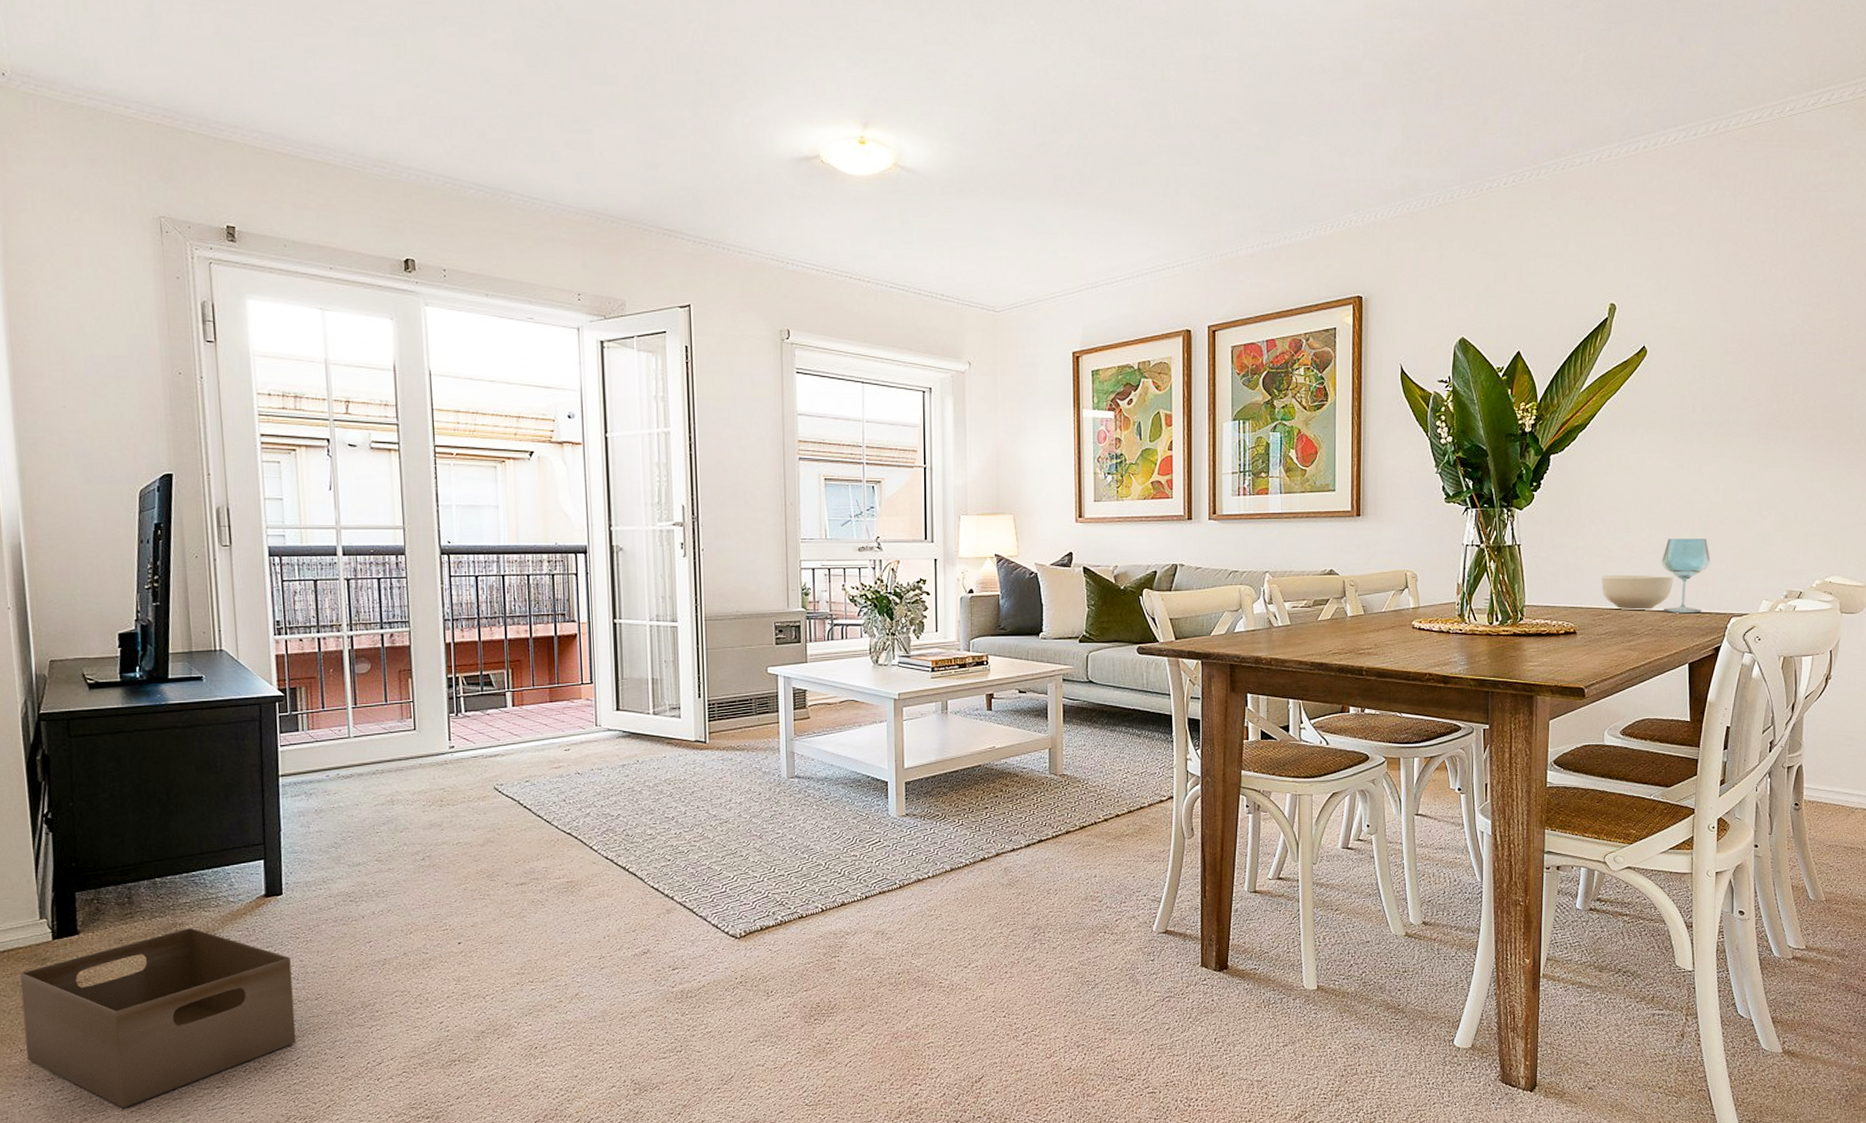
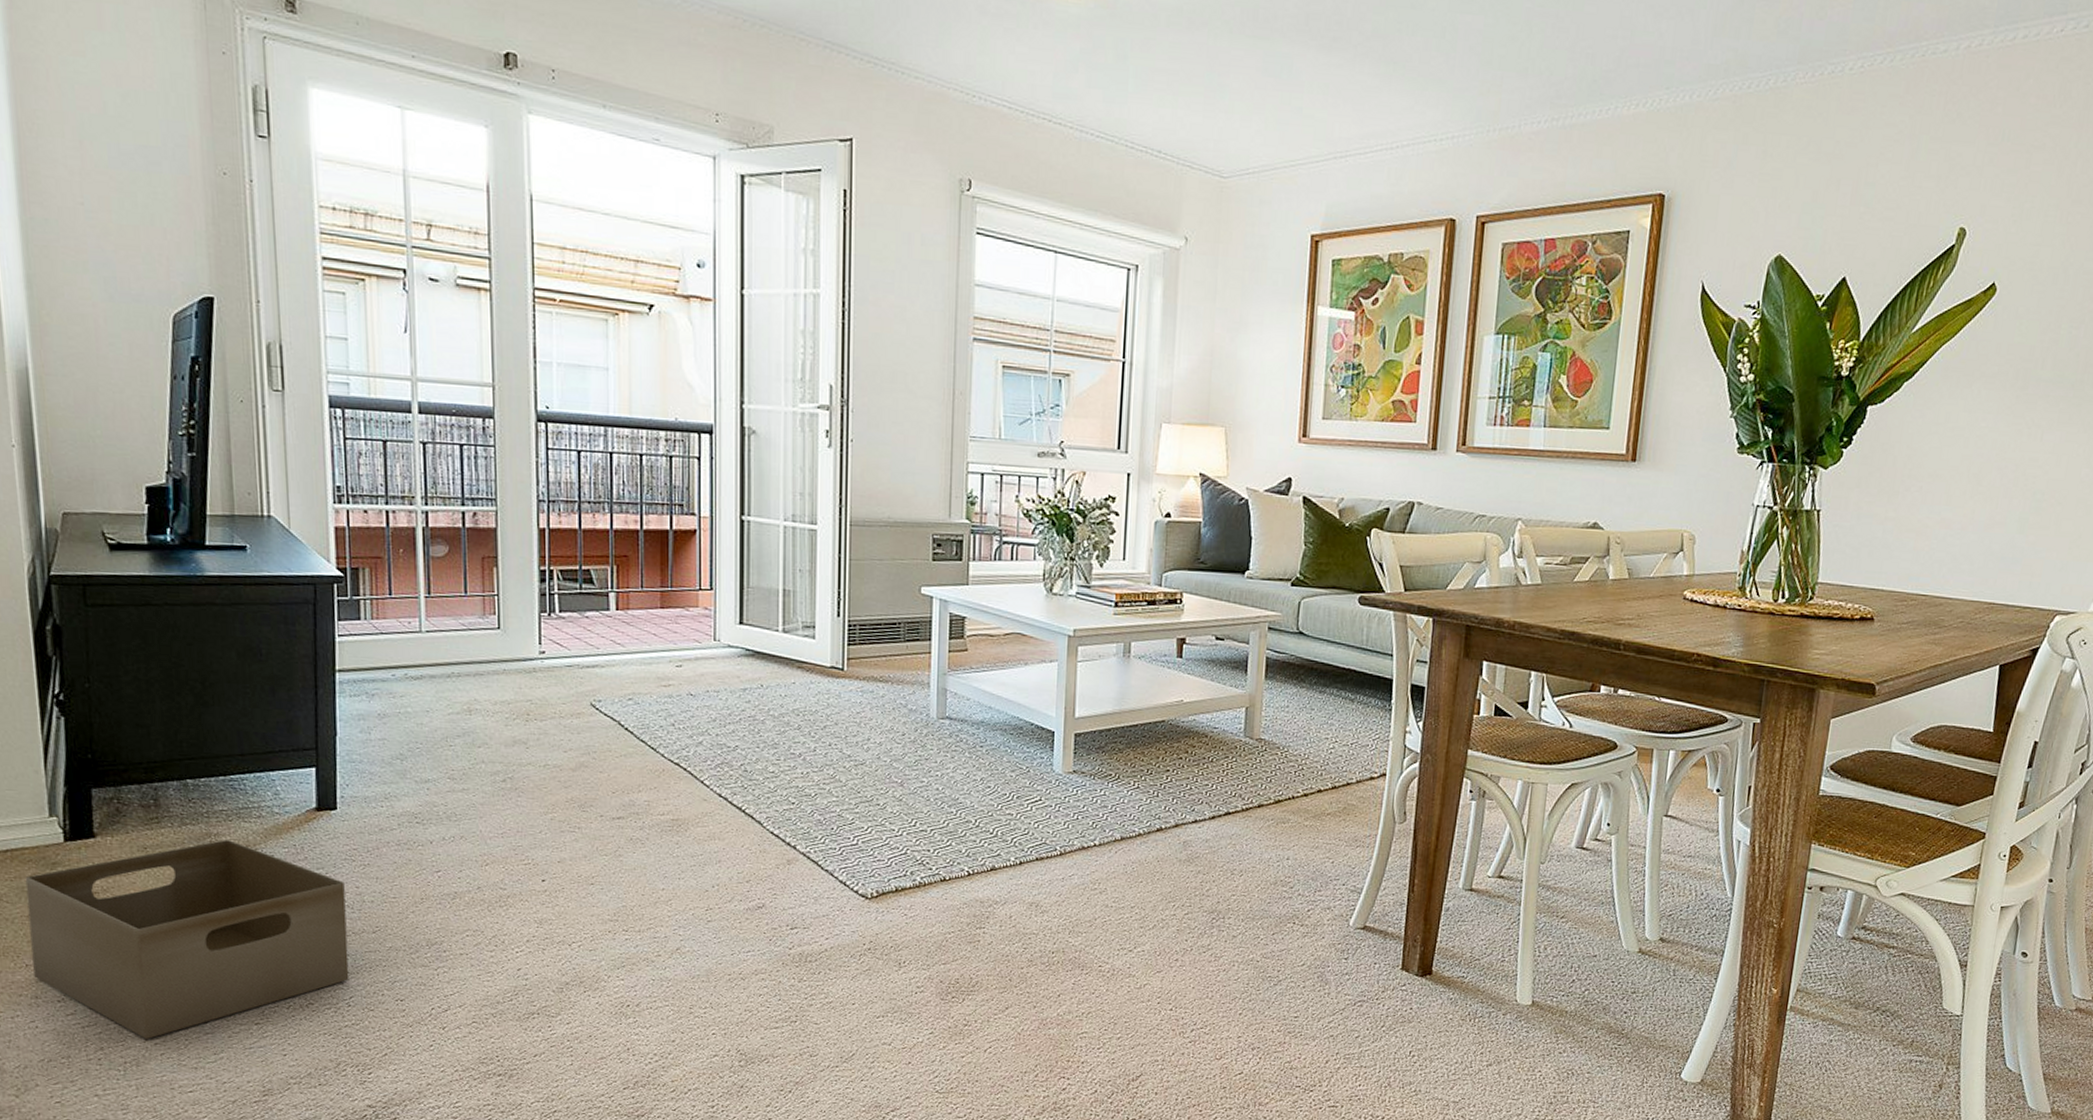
bowl: present [1600,574,1674,610] -> none [1908,553,1996,599]
wine glass: present [1661,538,1710,614] -> none [1978,517,2041,608]

